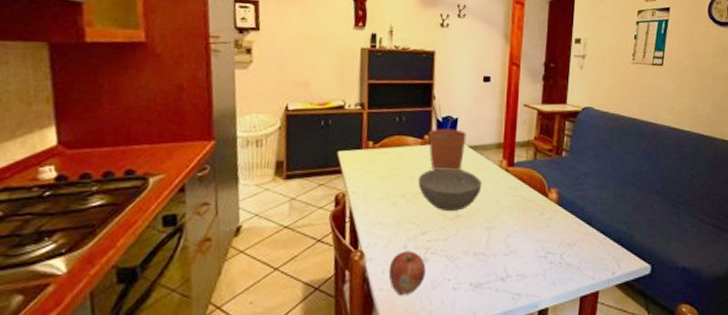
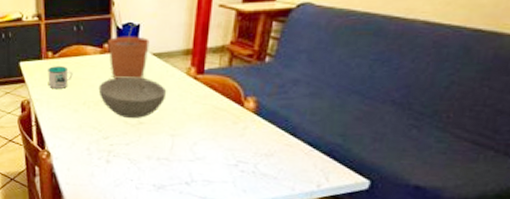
mug: none [366,156,393,180] -> present [48,66,73,89]
fruit: present [388,251,426,295] -> none [73,152,109,190]

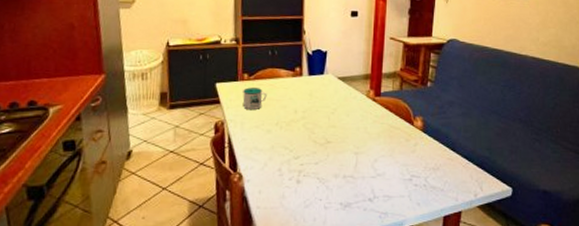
bowl: present [98,76,167,119] -> none [290,98,351,139]
plant pot: present [108,24,150,79] -> none [300,50,335,100]

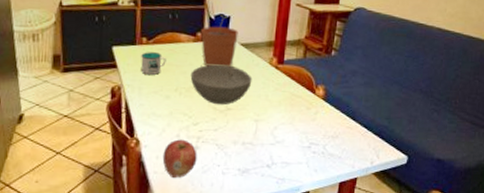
fruit: none [265,173,299,213] -> present [162,139,197,178]
bowl: none [290,98,351,139] -> present [190,64,253,105]
plant pot: none [300,50,335,100] -> present [201,15,238,67]

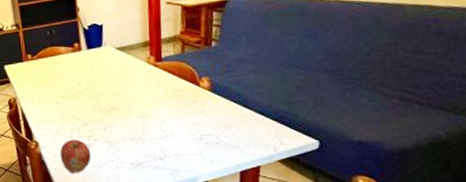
mug: present [141,52,166,75] -> none [29,66,51,86]
bowl: present [190,64,253,105] -> none [74,69,133,106]
plant pot: present [201,15,238,67] -> none [78,24,113,73]

